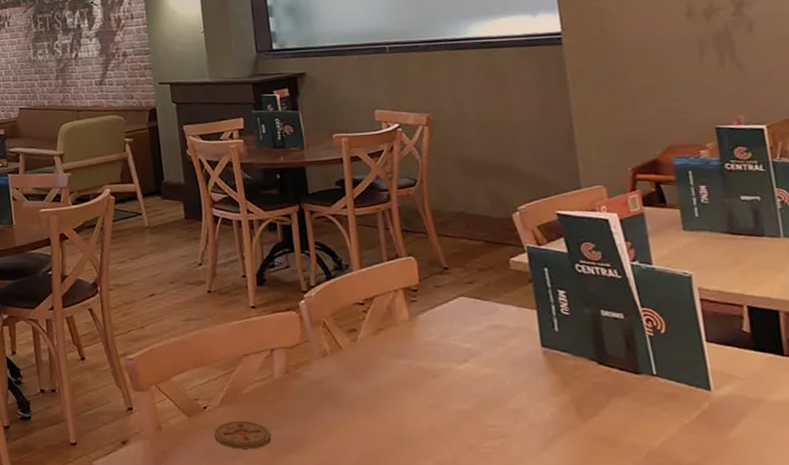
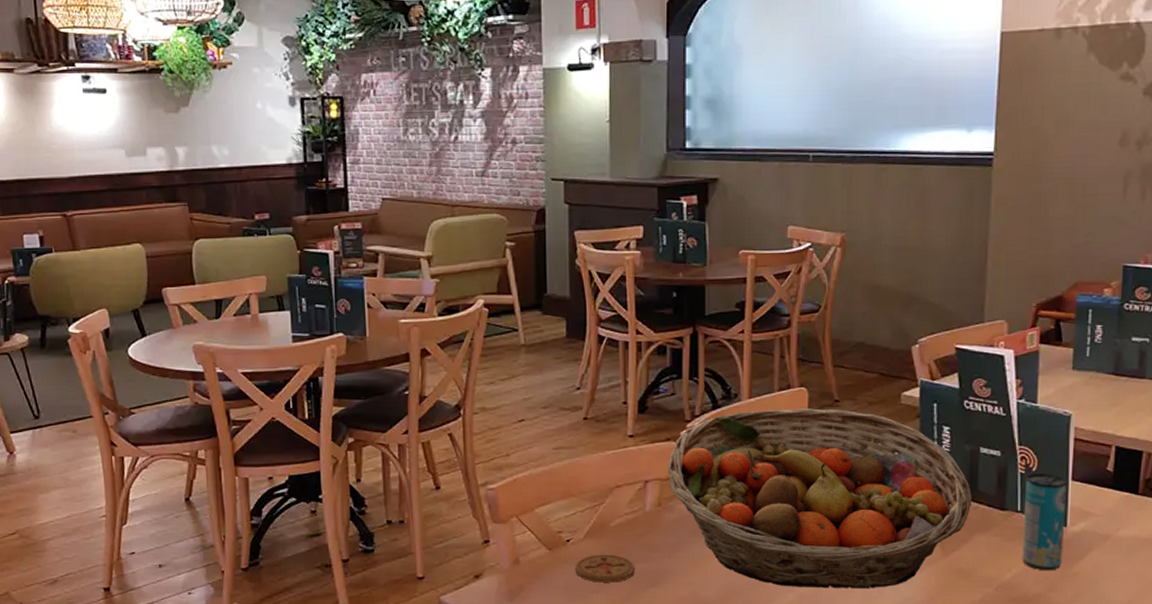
fruit basket: none [290,276,603,456] -> present [668,408,973,588]
beverage can: none [656,335,714,438] -> present [1022,474,1067,571]

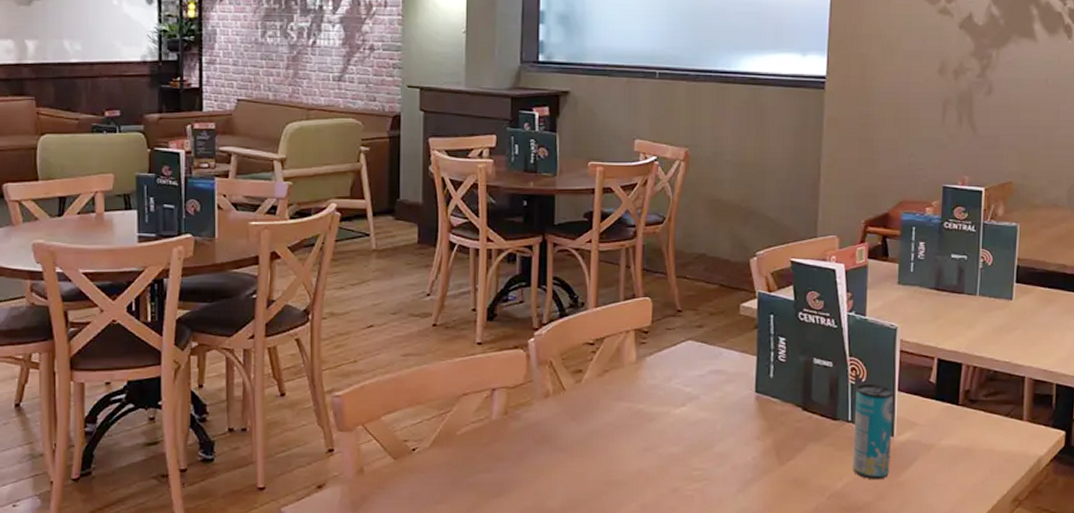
coaster: present [575,554,636,583] -> none [420,463,481,493]
fruit basket: present [668,408,973,588] -> none [515,318,807,498]

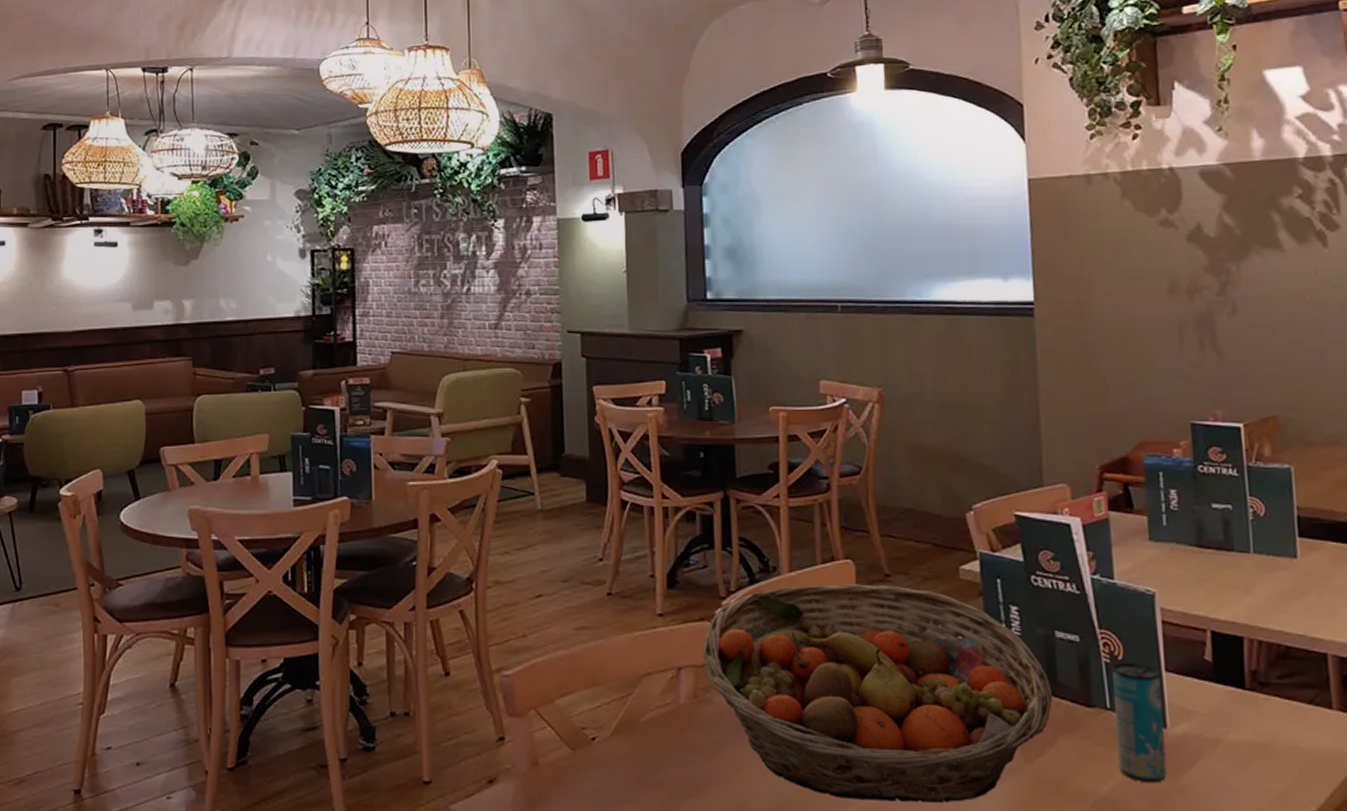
fruit basket: none [515,318,807,498] -> present [702,584,1053,802]

